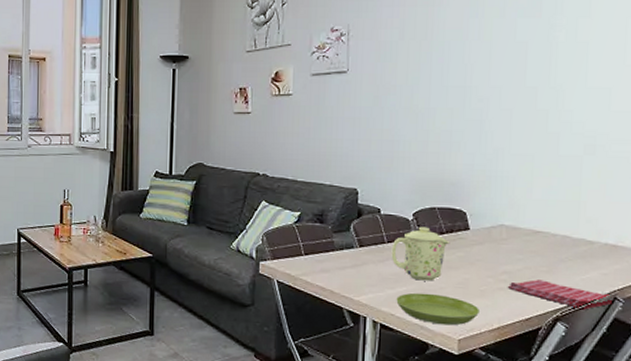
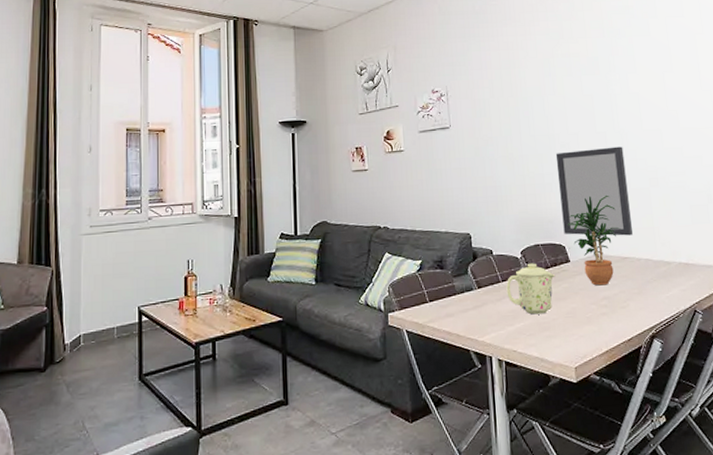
saucer: present [396,292,479,326] -> none [516,325,589,356]
home mirror: none [467,105,557,208] -> present [555,146,633,236]
potted plant: none [473,159,537,259] -> present [568,195,620,286]
dish towel: present [508,280,613,310] -> none [609,301,695,325]

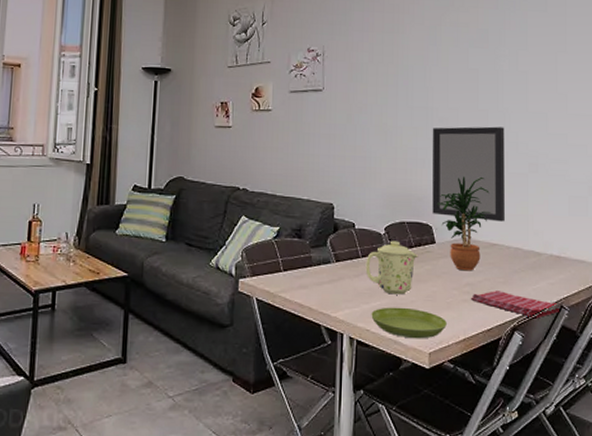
saucer: none [516,325,589,356] -> present [371,307,447,339]
dish towel: none [609,301,695,325] -> present [471,291,561,319]

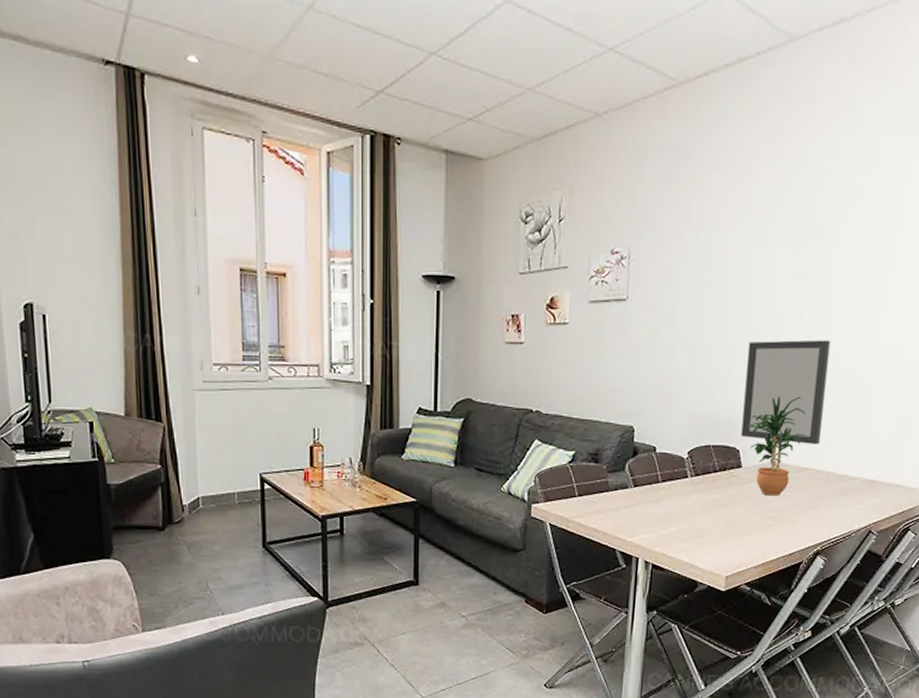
mug: present [365,240,419,295] -> none [665,465,723,520]
saucer: present [371,307,447,339] -> none [668,532,747,563]
dish towel: present [471,291,561,319] -> none [775,516,868,543]

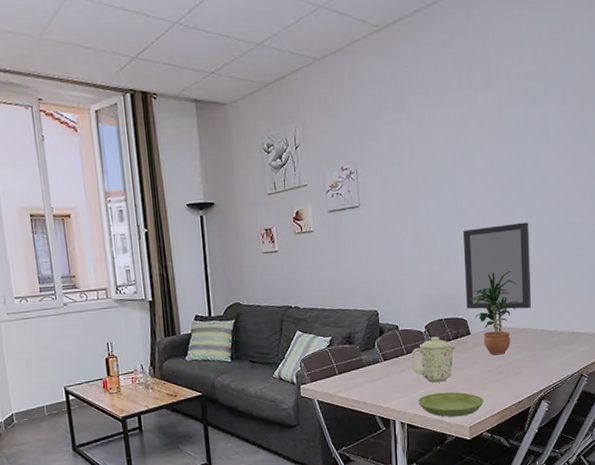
mug: none [665,465,723,520] -> present [410,336,457,383]
saucer: none [668,532,747,563] -> present [418,392,484,417]

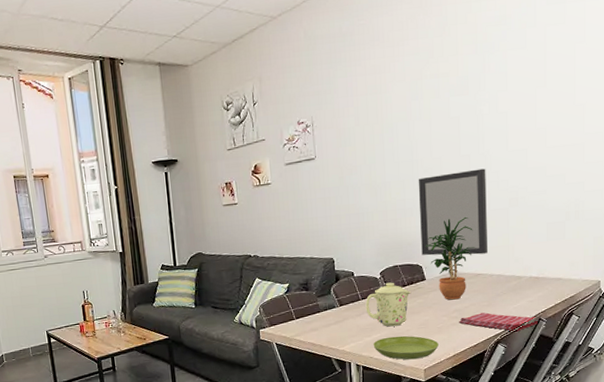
dish towel: none [504,368,581,388] -> present [459,312,539,332]

